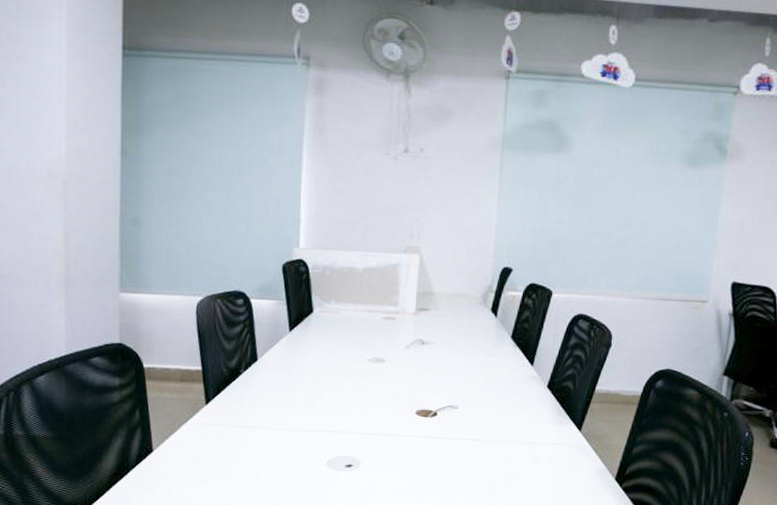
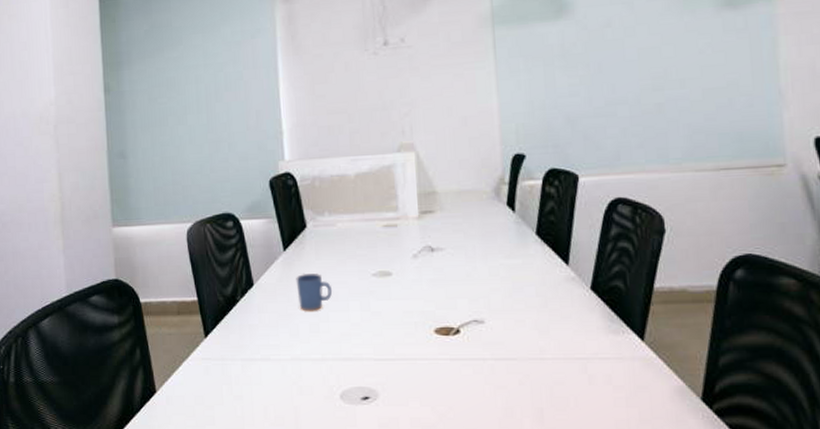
mug: none [298,353,331,387] -> present [296,273,333,310]

